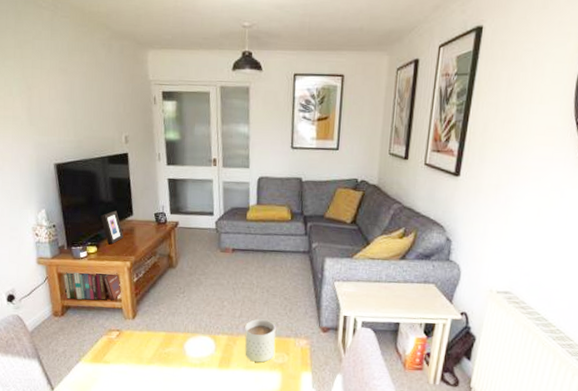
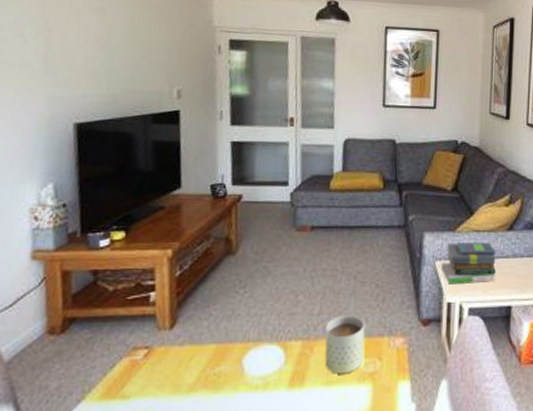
books: present [64,272,123,301] -> none [71,266,159,308]
picture frame: present [101,210,124,245] -> none [134,182,166,228]
books: none [339,267,389,302] -> present [440,242,496,285]

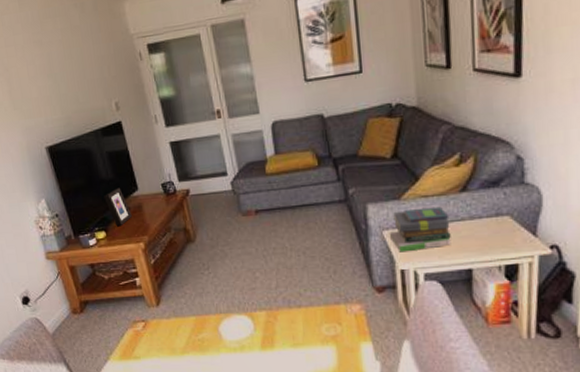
picture frame: none [134,182,166,228] -> present [104,187,132,227]
mug: present [324,315,365,374] -> none [284,286,325,338]

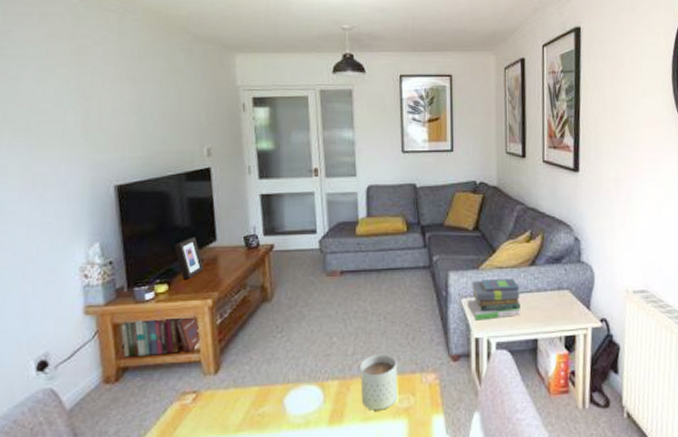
books: none [76,257,142,294] -> present [121,315,203,358]
mug: none [284,286,325,338] -> present [360,353,399,411]

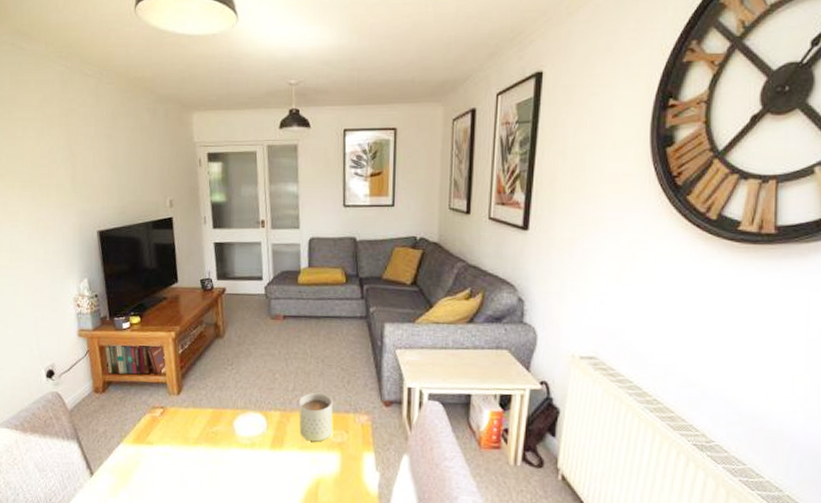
picture frame: present [174,237,204,280] -> none [144,277,168,314]
books: present [467,278,521,321] -> none [401,333,456,372]

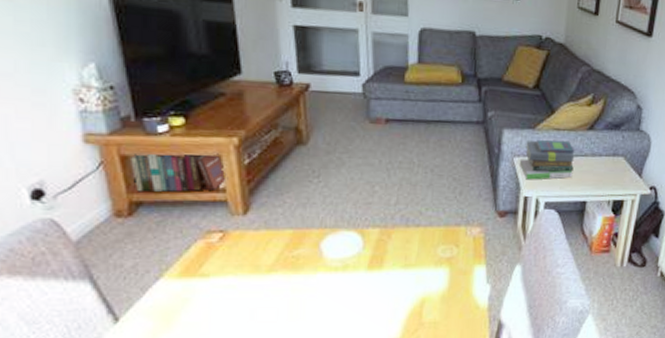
mug: present [299,392,333,442] -> none [402,205,442,259]
books: none [401,333,456,372] -> present [519,140,575,180]

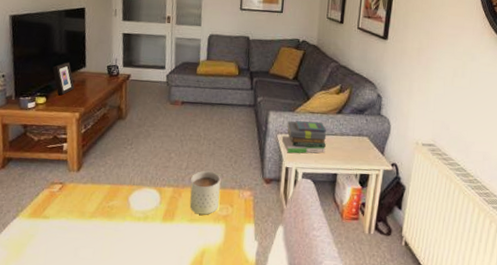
books: present [131,153,229,192] -> none [8,123,70,153]
picture frame: none [190,66,227,115] -> present [52,62,75,96]
mug: none [402,205,442,259] -> present [189,170,221,215]

